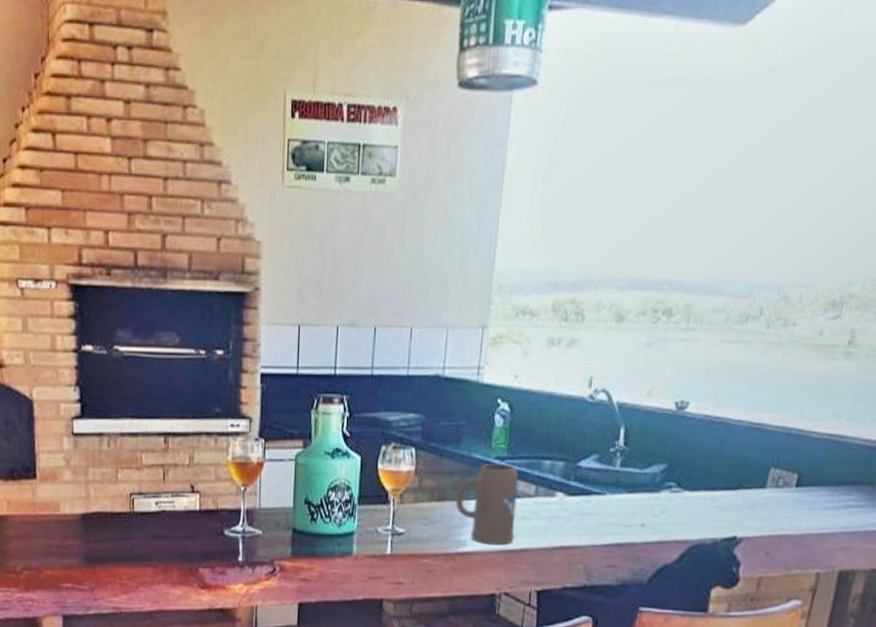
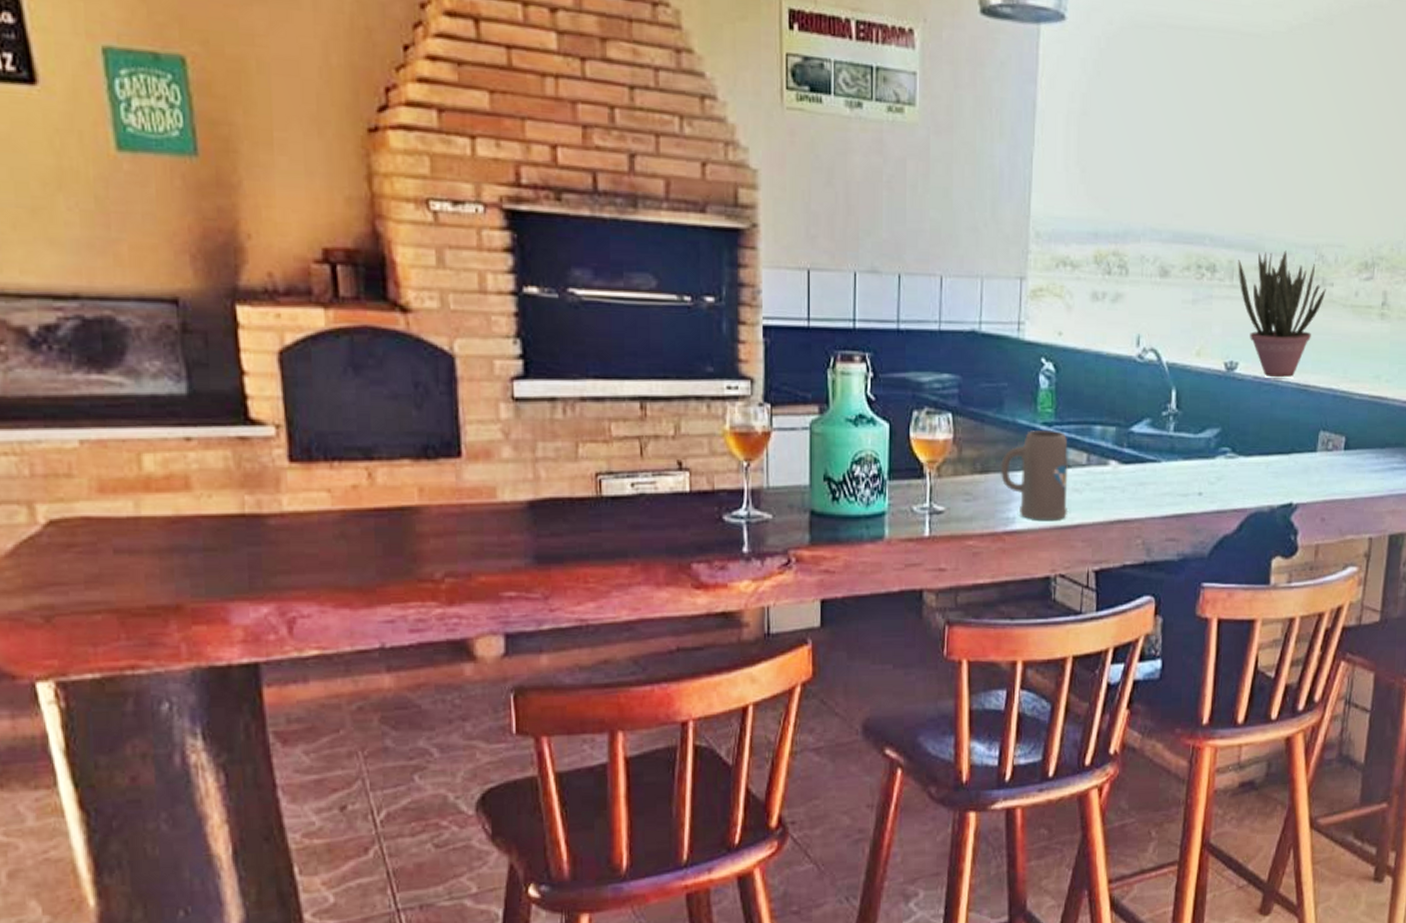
potted plant: none [695,292,788,417] -> present [1238,250,1326,378]

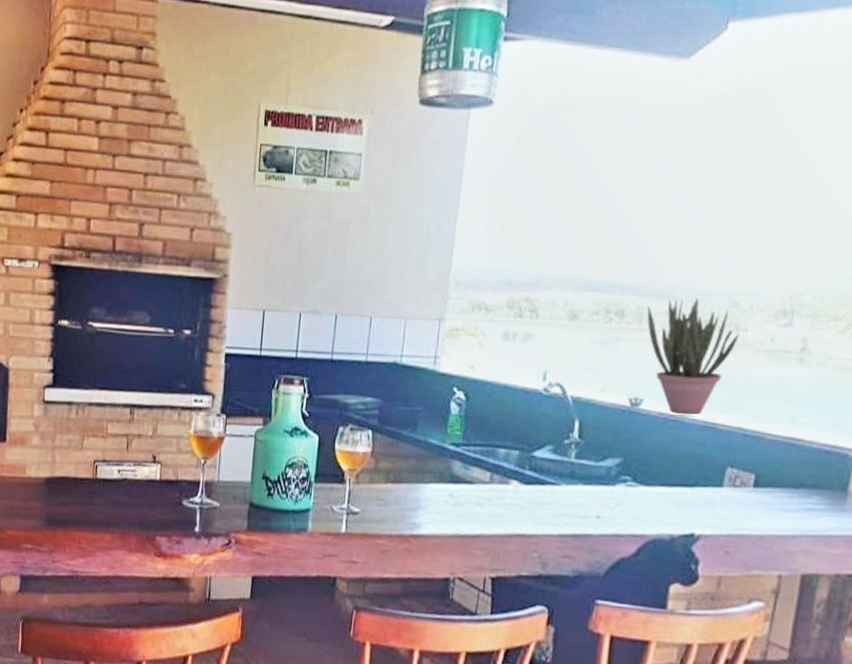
beer mug: present [1000,429,1069,520] -> none [410,449,474,529]

